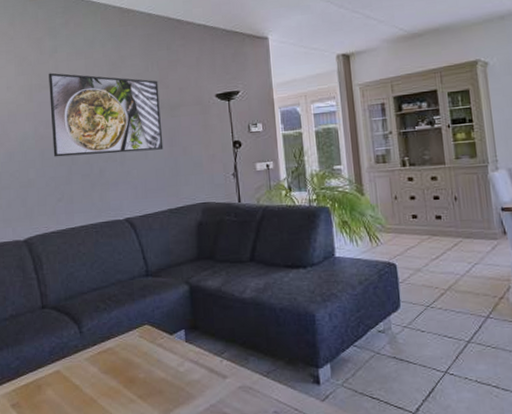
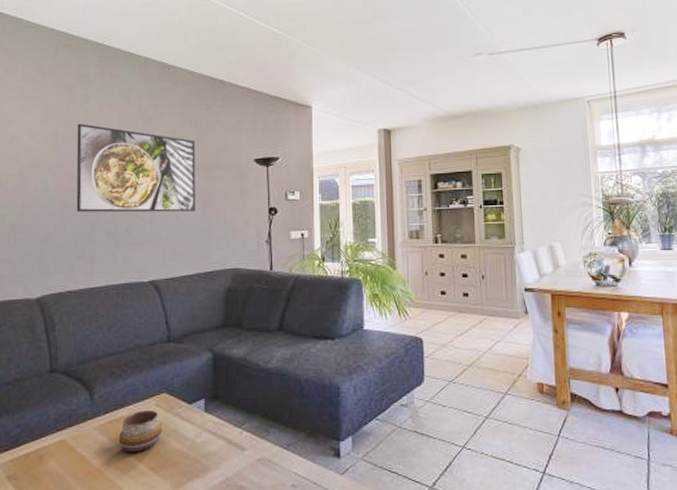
decorative bowl: none [107,341,148,381] -> present [118,410,163,452]

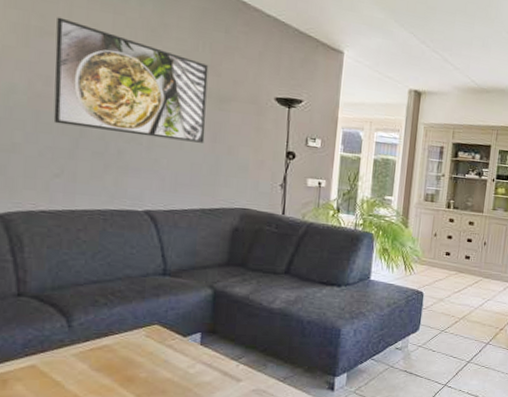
decorative bowl: present [118,410,163,452] -> none [100,340,153,379]

